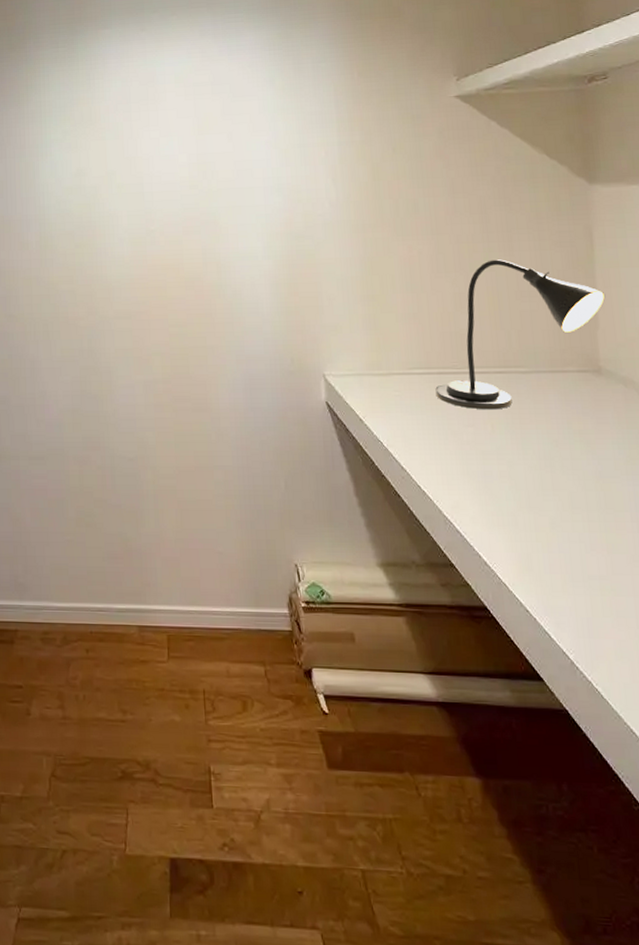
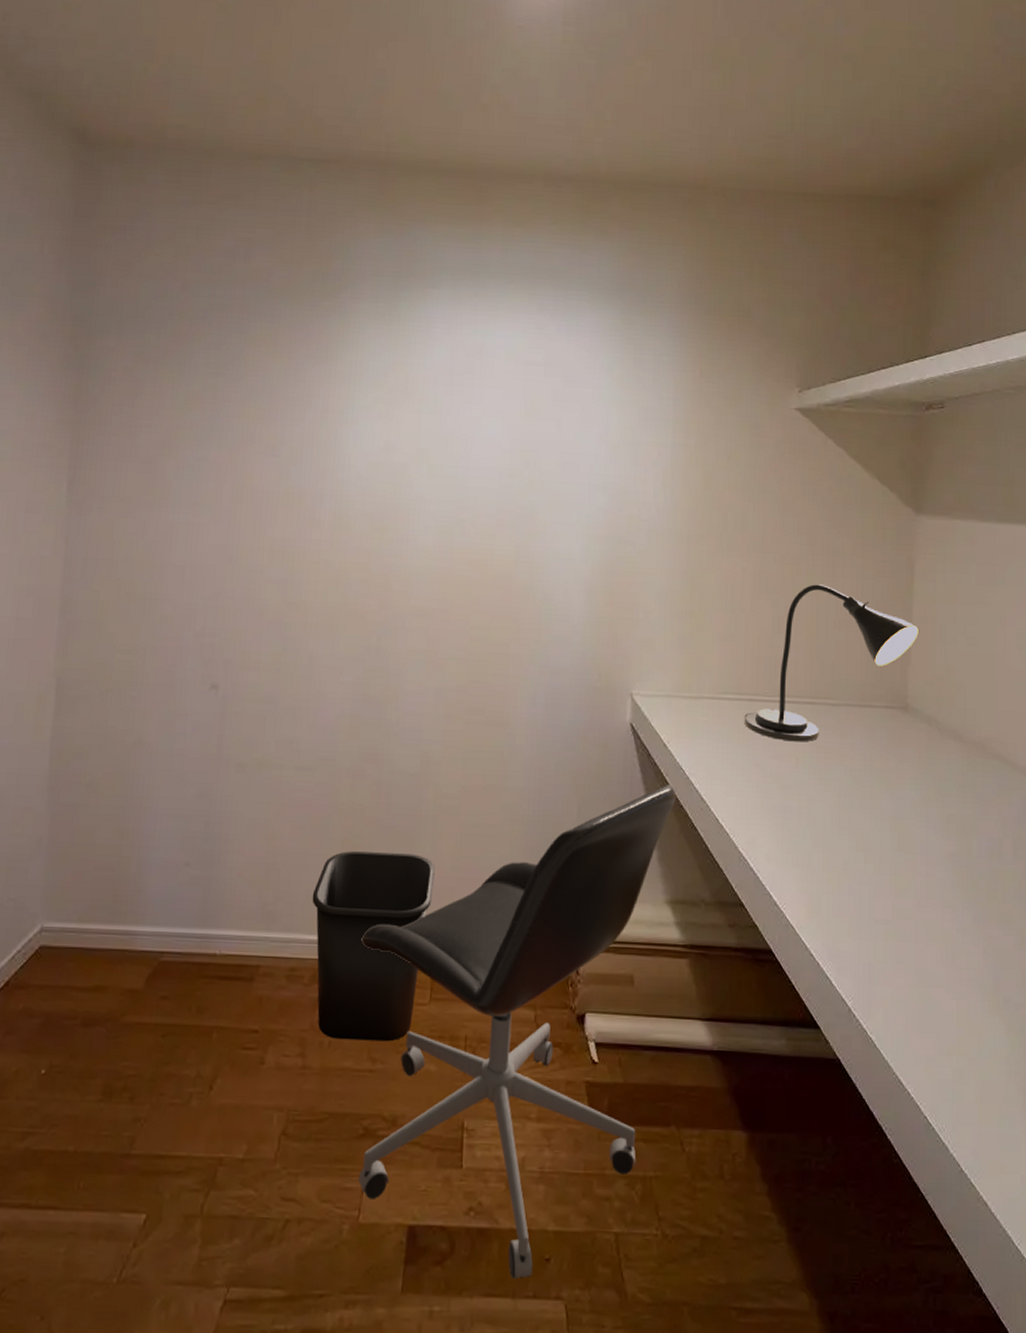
waste bin: none [56,528,161,695] -> present [312,851,435,1042]
office chair: none [102,455,377,909] -> present [359,784,676,1279]

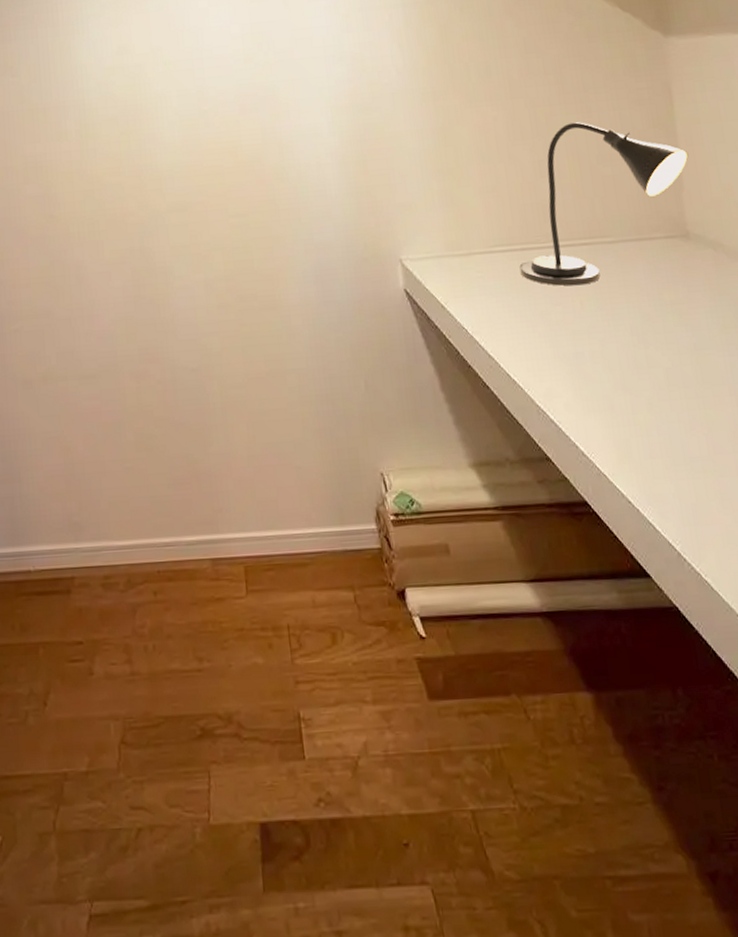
waste bin: present [312,851,435,1042] -> none [115,448,233,643]
office chair: present [359,784,676,1279] -> none [169,345,482,867]

